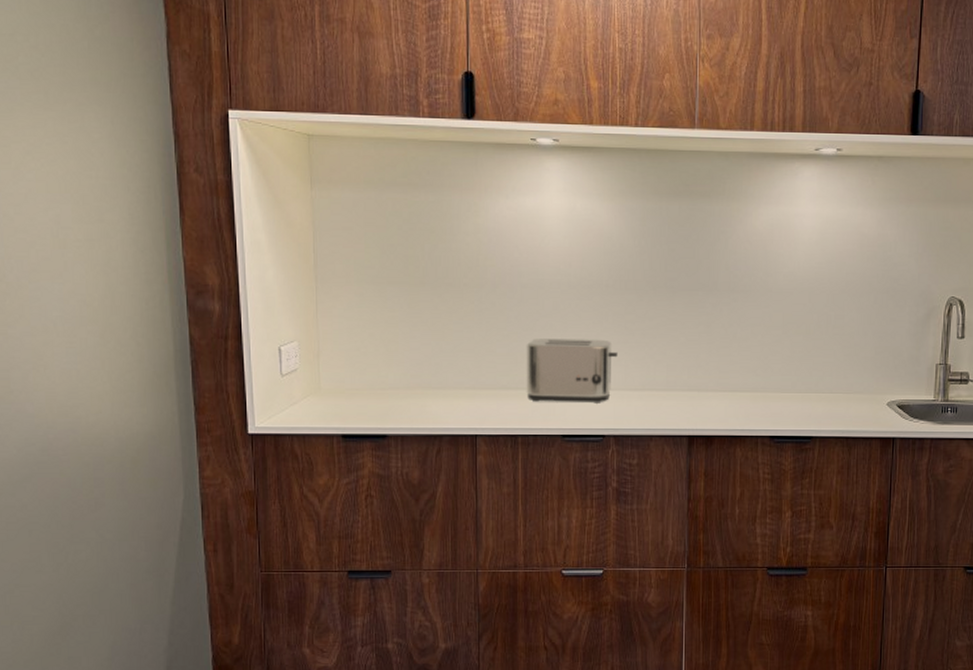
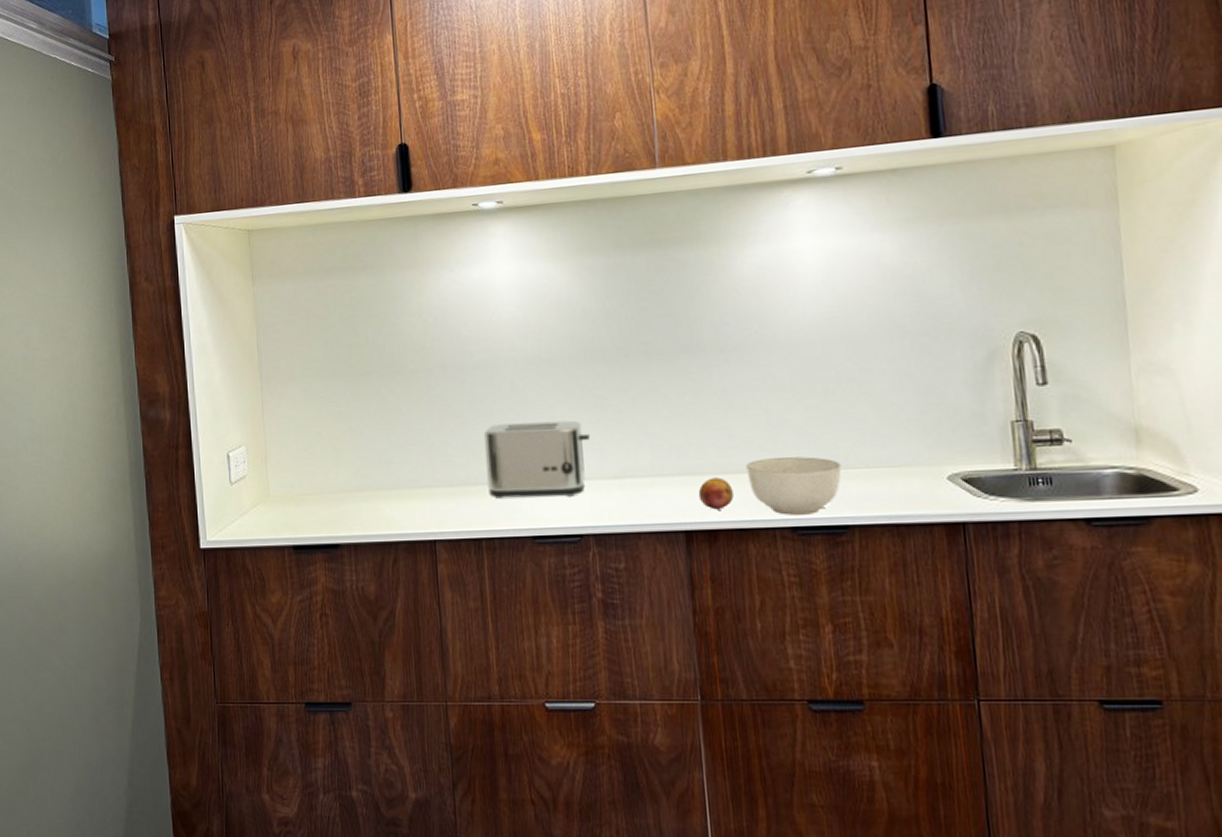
fruit: none [701,394,729,420] -> present [698,477,734,510]
bowl: none [741,381,812,427] -> present [746,457,841,515]

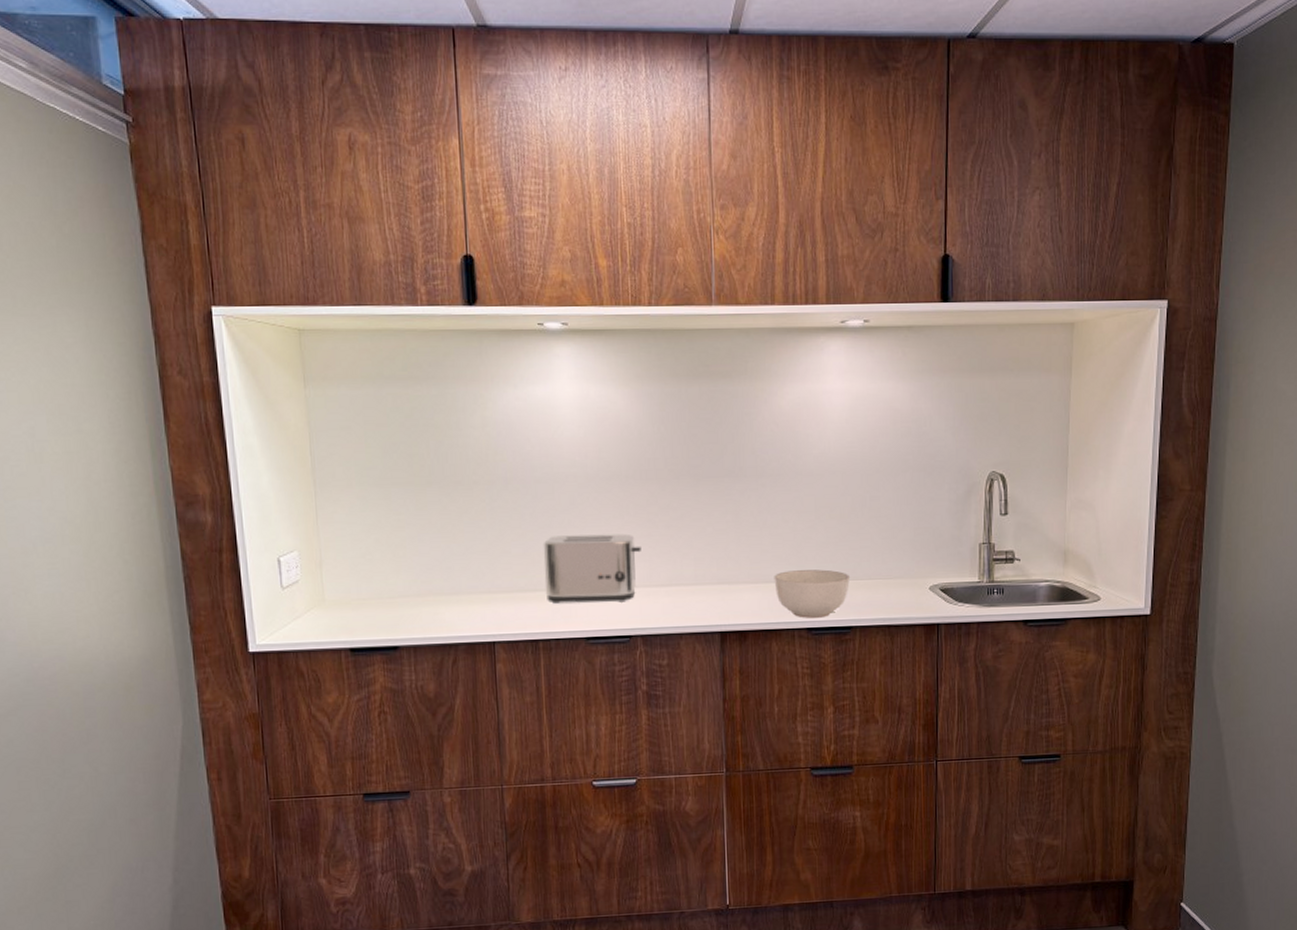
fruit: present [698,477,734,510] -> none [733,586,762,614]

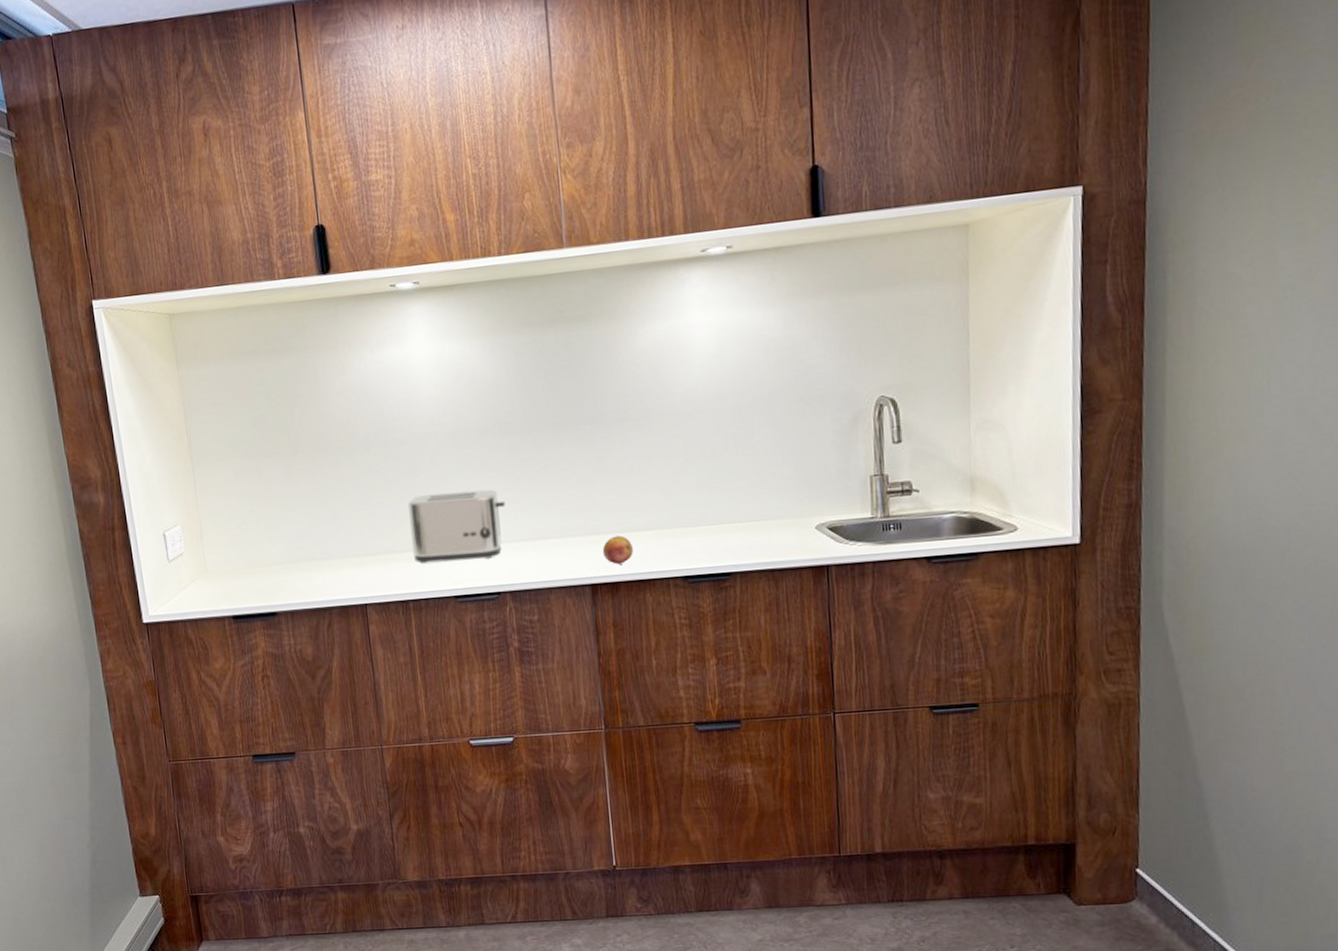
fruit: none [733,586,762,614] -> present [602,535,633,565]
bowl: present [774,569,850,618] -> none [644,514,726,567]

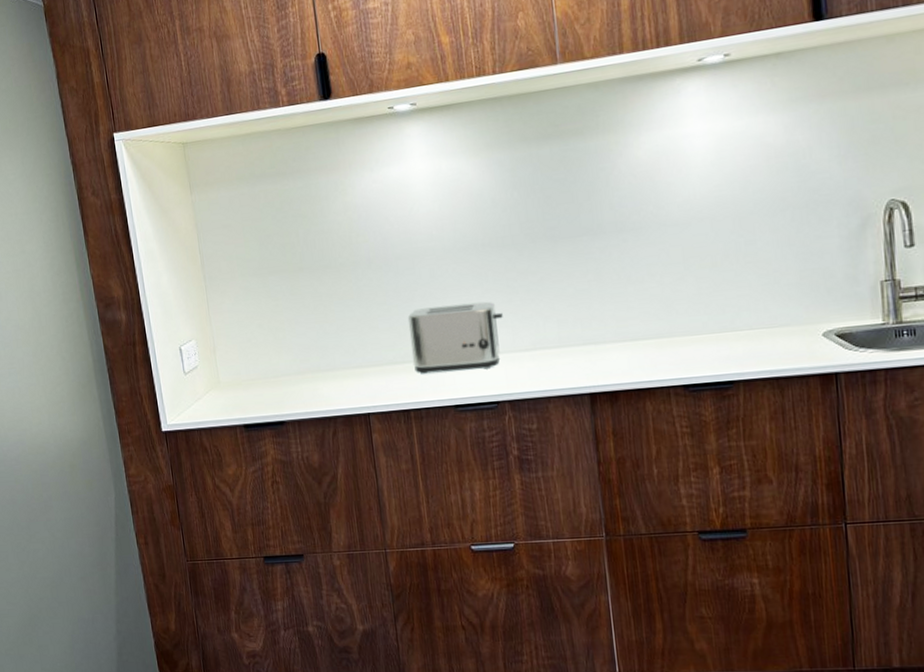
fruit: present [602,535,633,565] -> none [600,345,632,374]

